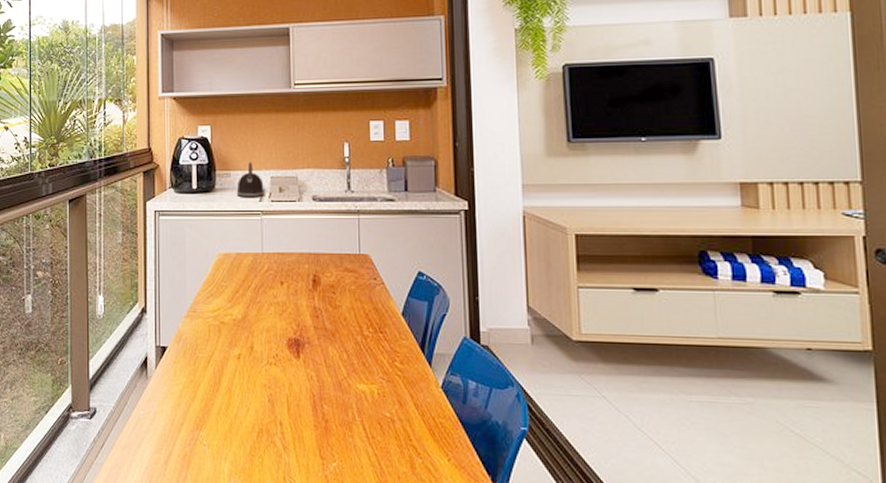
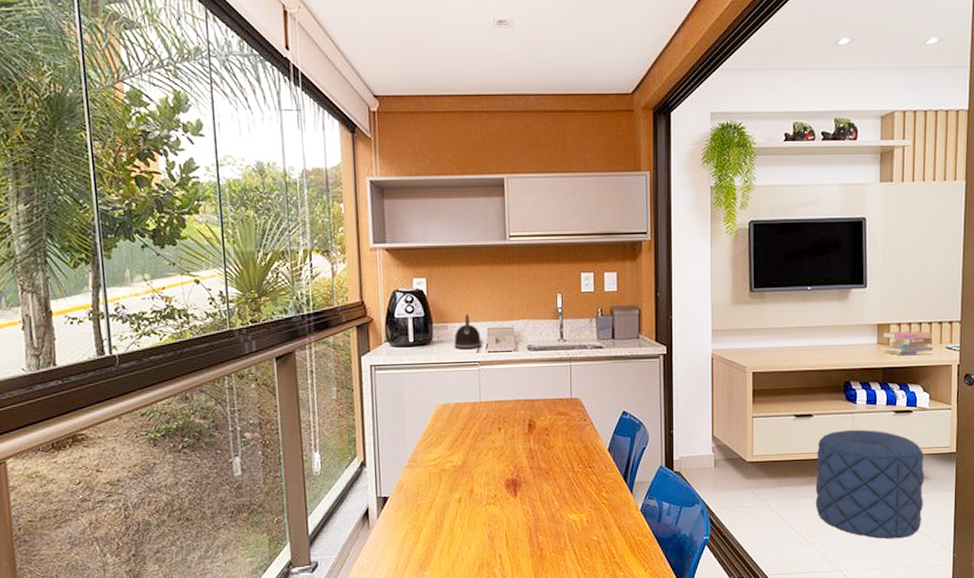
pouf: none [666,310,828,459] -> present [815,429,925,539]
books: none [746,192,825,223] -> present [880,331,934,356]

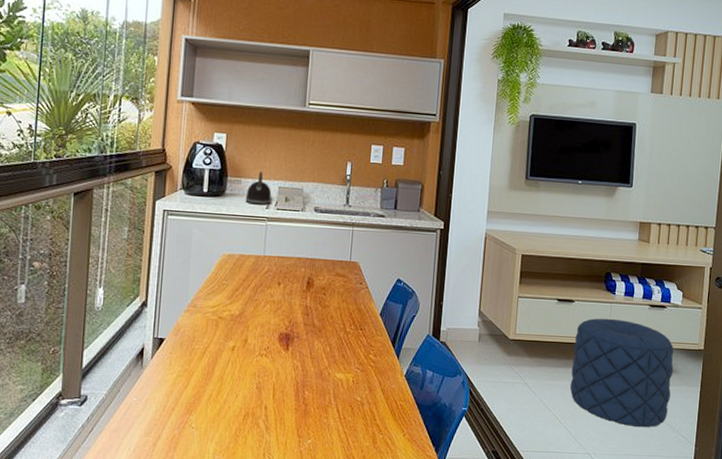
books: present [880,331,934,356] -> none [641,230,690,256]

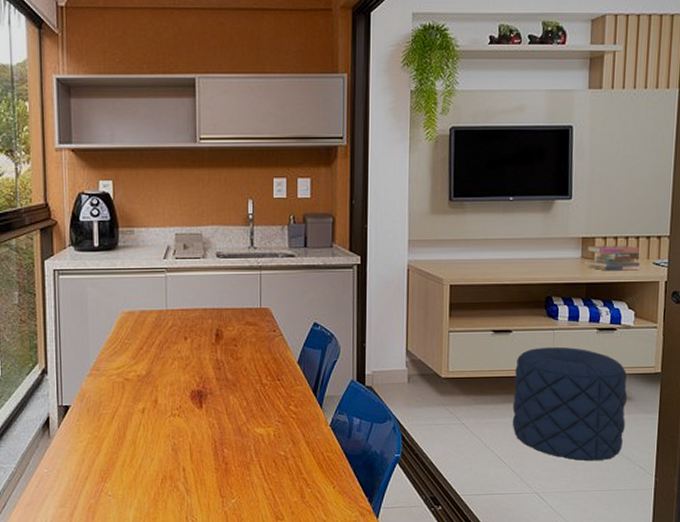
kettle: present [245,171,273,205] -> none [140,219,170,255]
books: none [641,230,690,256] -> present [584,245,641,271]

